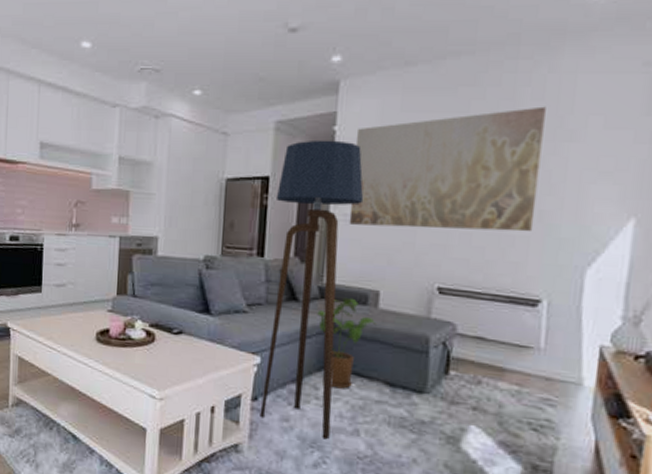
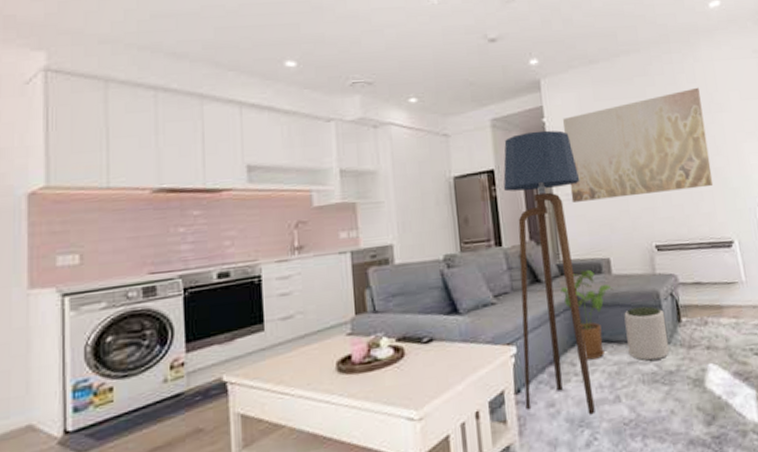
plant pot: none [379,348,431,406] -> present [624,306,670,361]

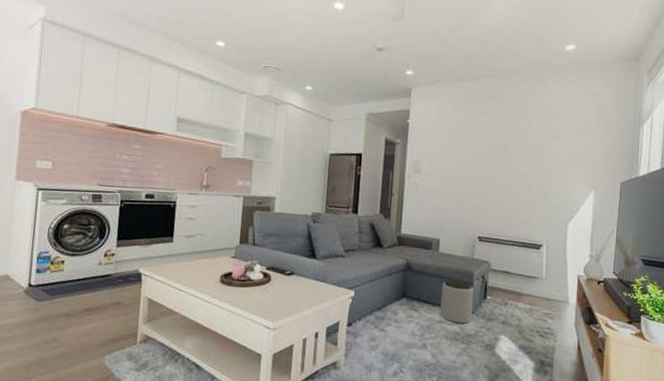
floor lamp: present [503,130,595,415] -> none [353,128,429,353]
house plant: present [560,269,614,360] -> none [396,244,438,313]
wall art: present [562,87,714,203] -> none [418,115,541,199]

